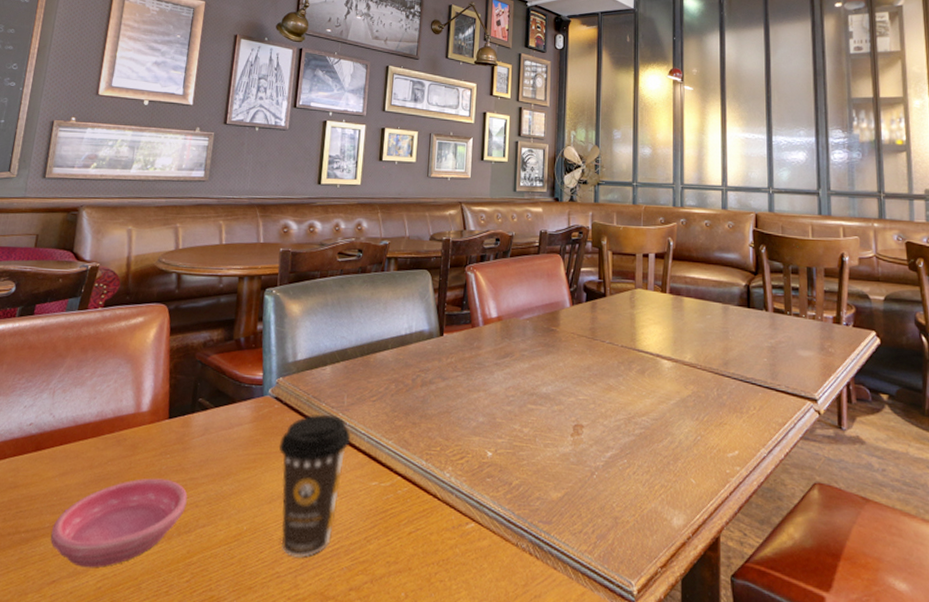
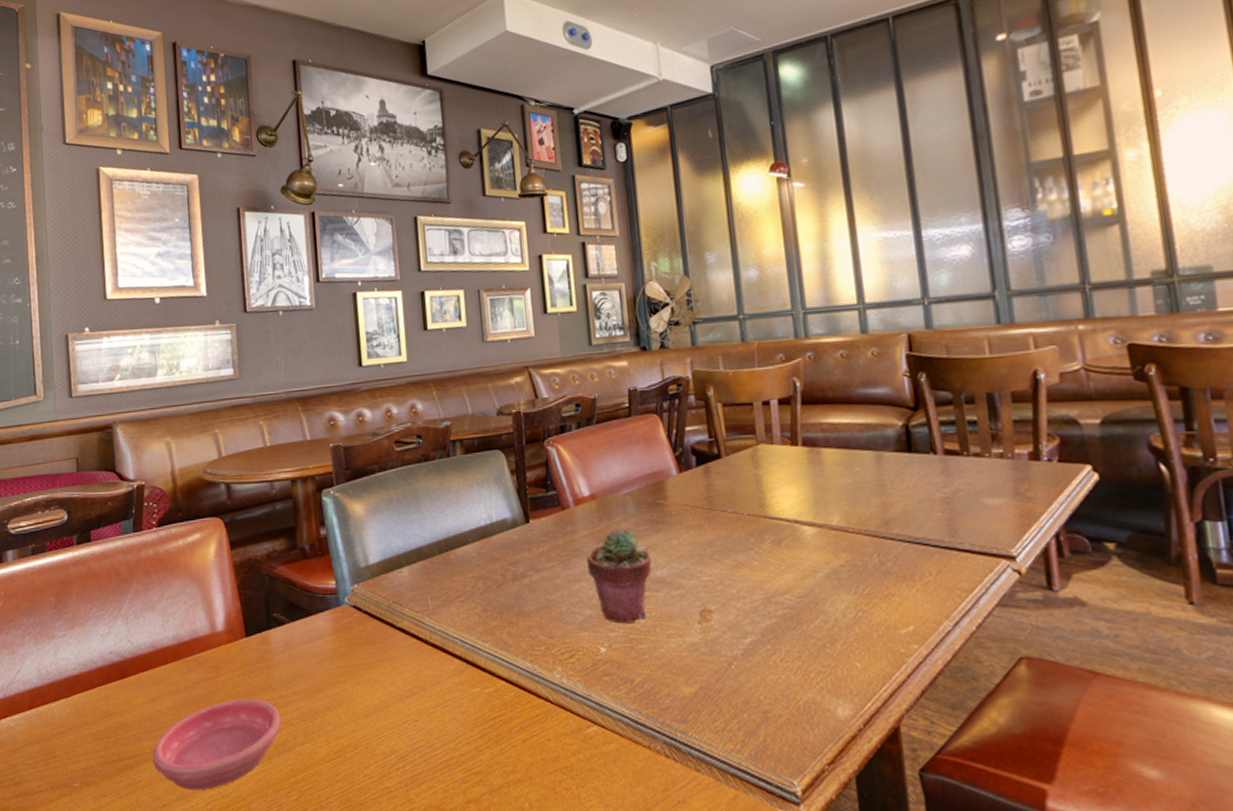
coffee cup: present [278,413,351,557] -> none [366,619,443,771]
potted succulent: none [486,348,540,432] -> present [587,529,652,624]

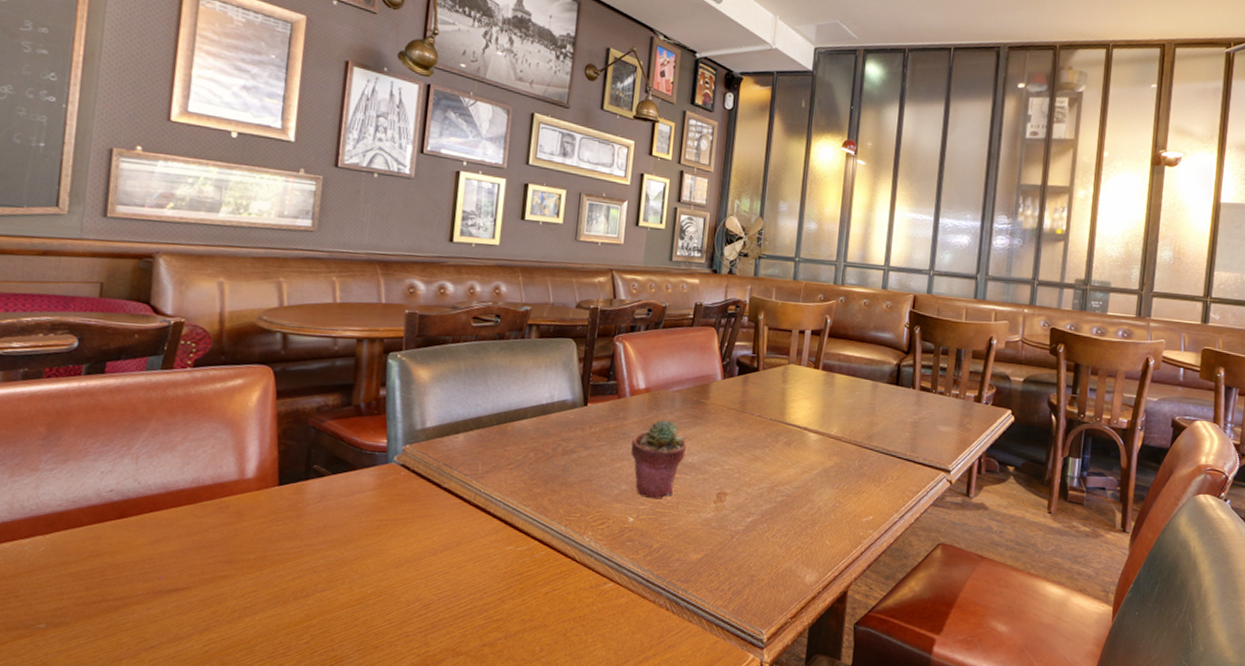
saucer: present [153,698,281,791] -> none [145,544,304,633]

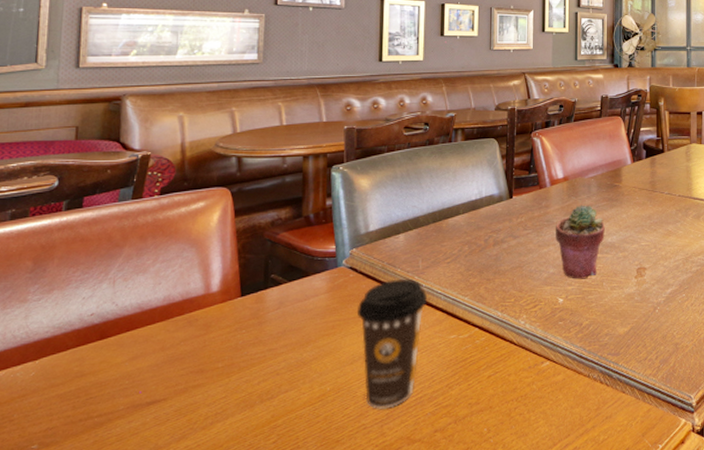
coffee cup: none [406,481,486,618] -> present [356,278,428,409]

